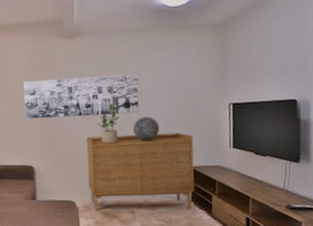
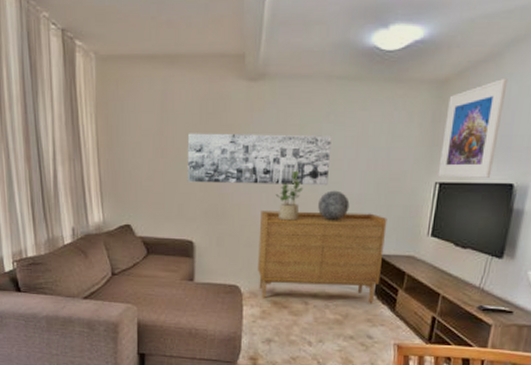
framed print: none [229,17,276,99] -> present [437,77,508,178]

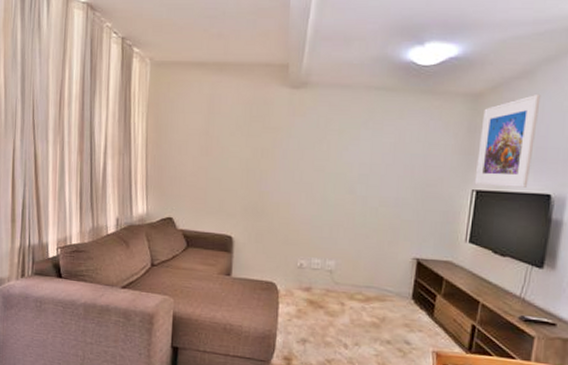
wall art: present [187,133,332,186] -> none [229,134,370,189]
sideboard: present [258,211,387,304] -> none [295,210,425,309]
potted plant: present [275,170,304,221] -> none [314,172,342,221]
decorative globe: present [318,190,350,221] -> none [356,193,387,223]

